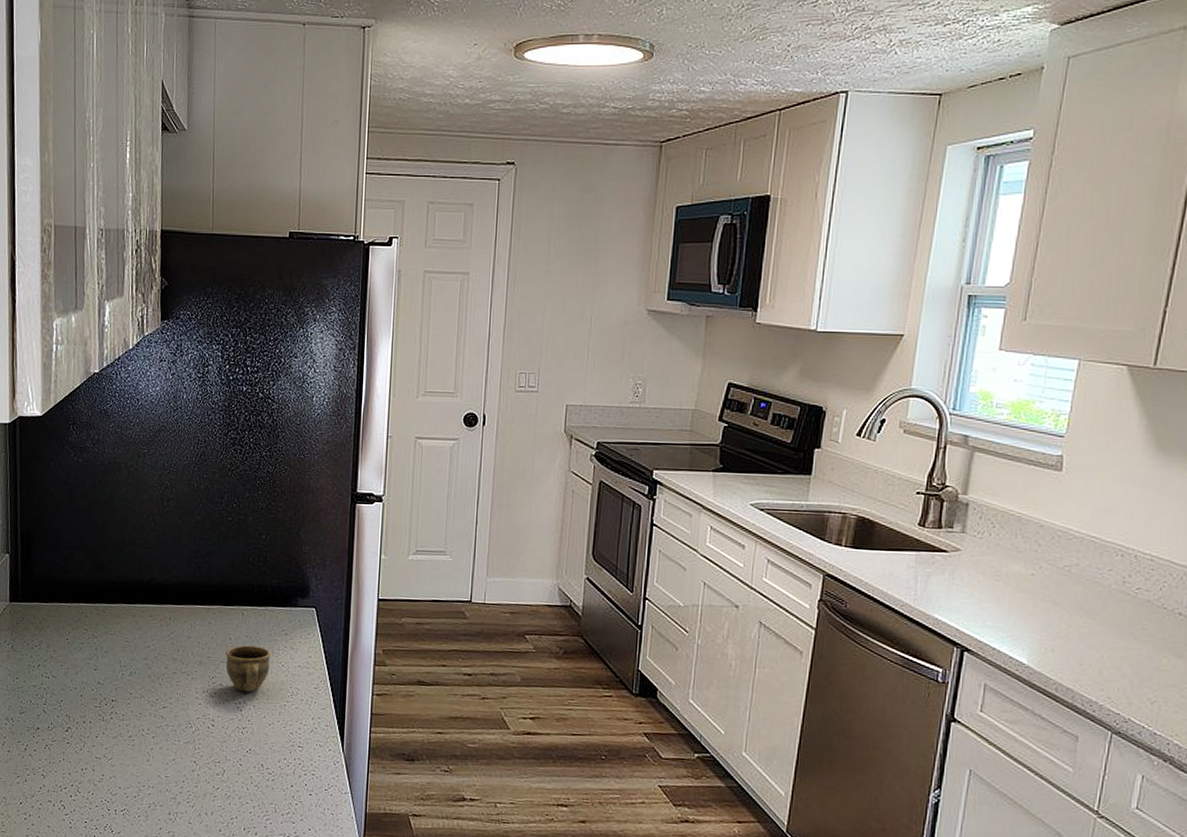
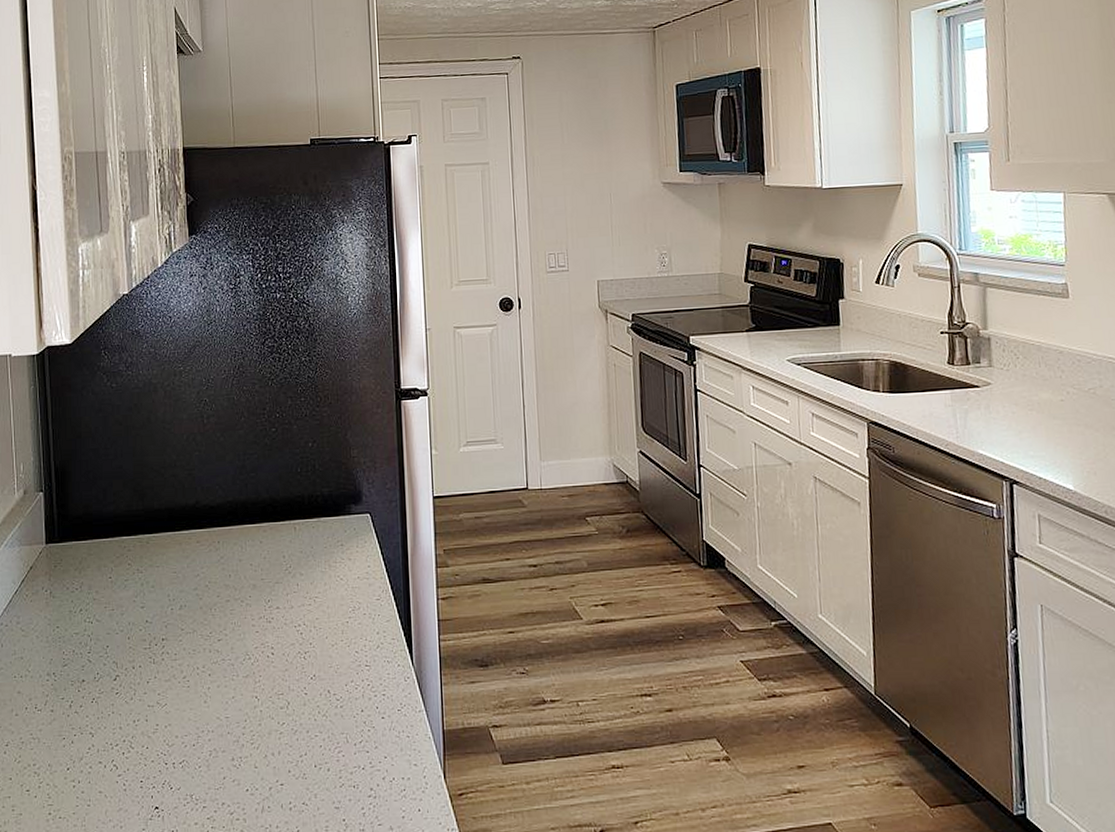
cup: present [226,645,271,693] -> none [281,561,328,613]

